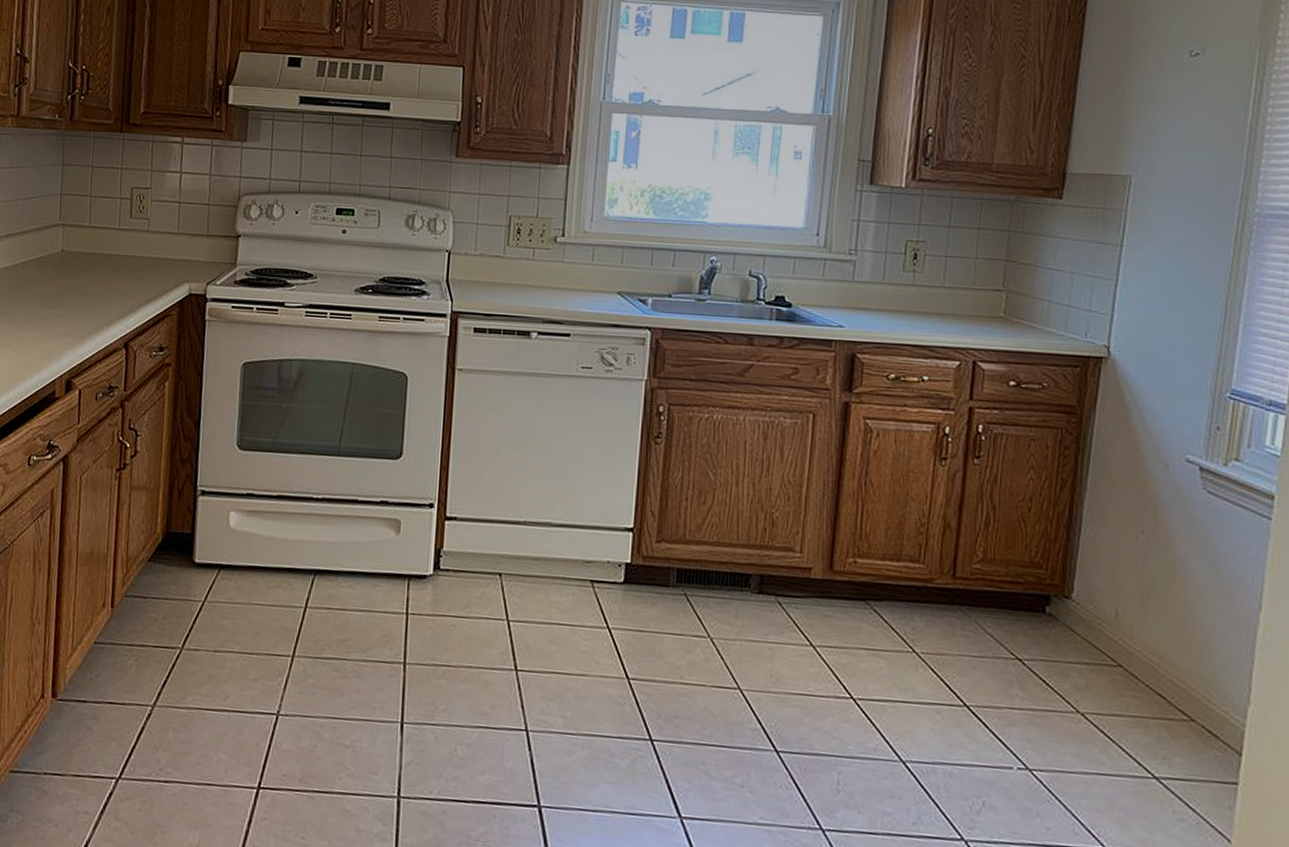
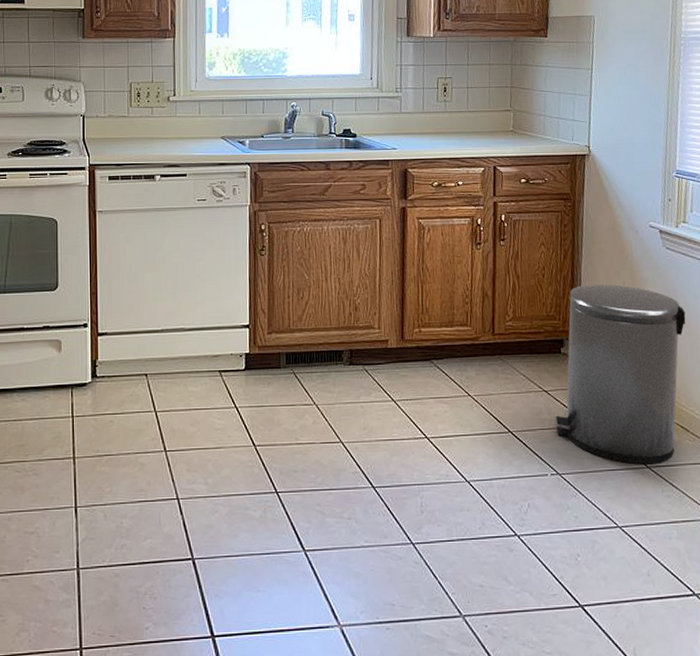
trash can: none [1029,527,1228,775] -> present [554,284,686,465]

